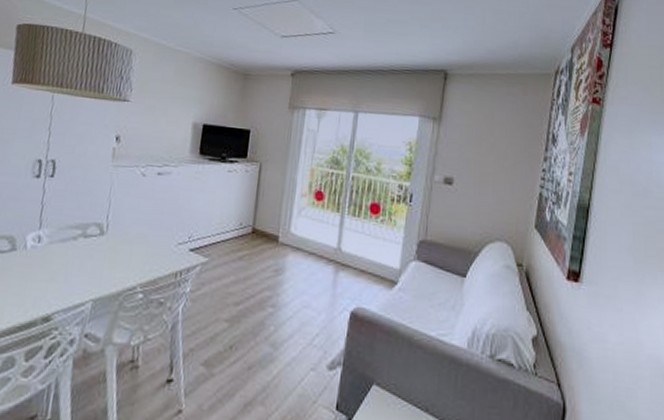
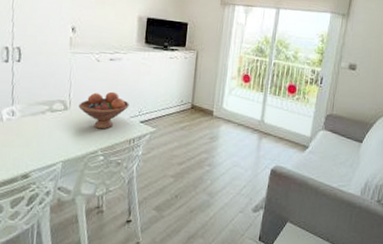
fruit bowl: none [117,212,178,260] -> present [78,91,129,130]

